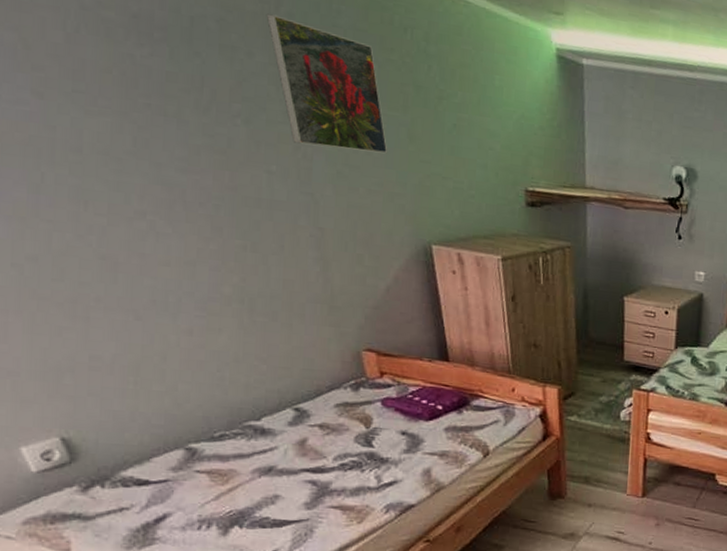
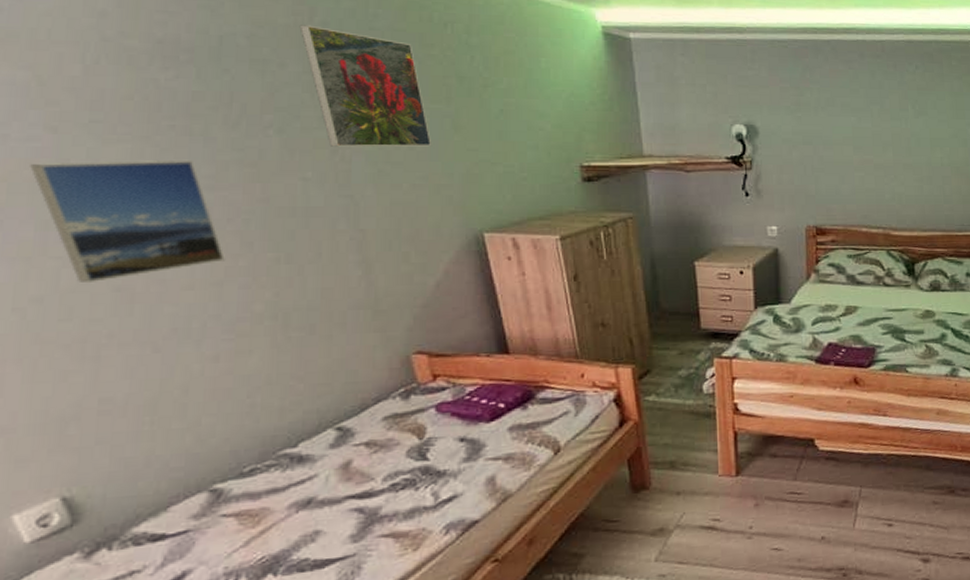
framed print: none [20,126,197,249] -> present [30,159,225,284]

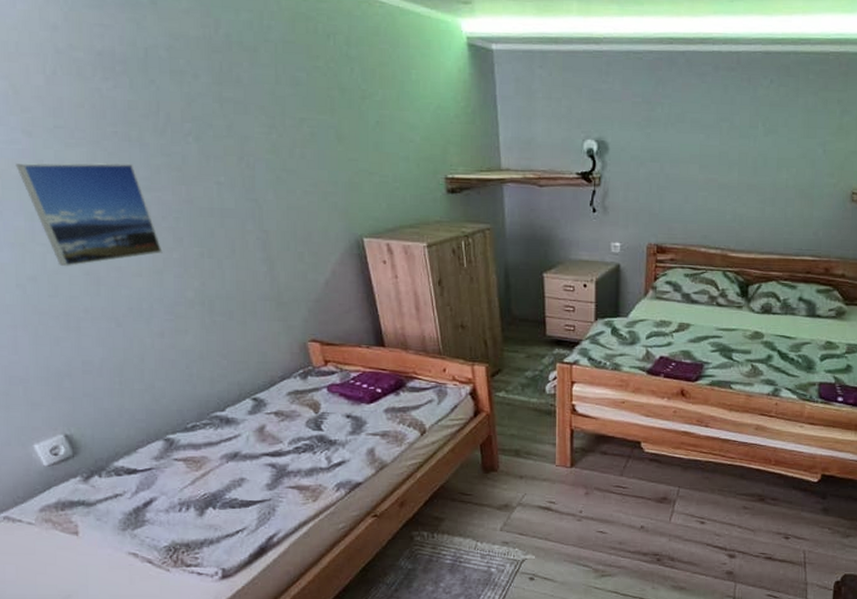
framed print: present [299,25,432,147] -> none [207,37,320,156]

